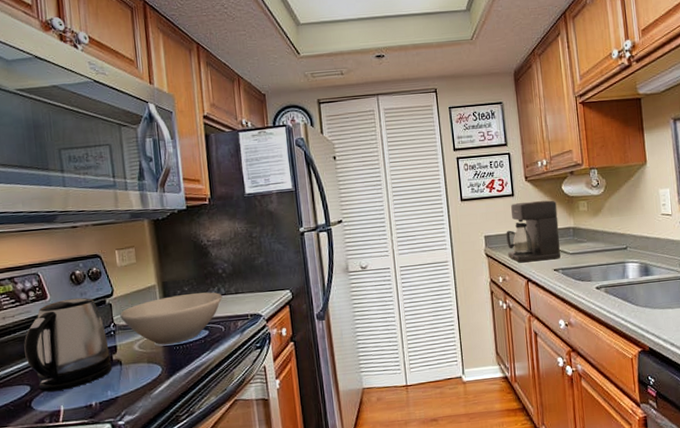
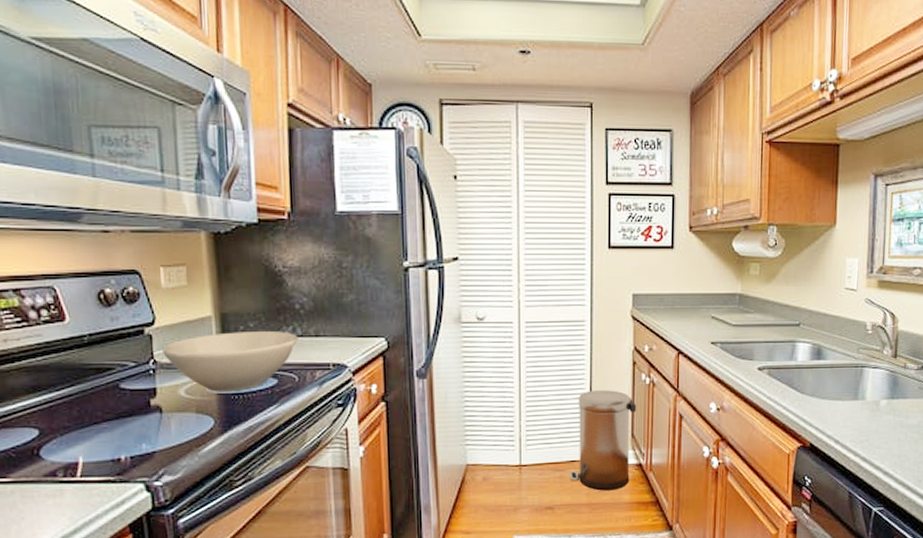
kettle: present [24,297,113,392] -> none [32,323,150,439]
pedal bin: none [448,316,499,402] -> present [569,390,637,491]
coffee maker: present [506,200,561,263] -> none [658,257,724,331]

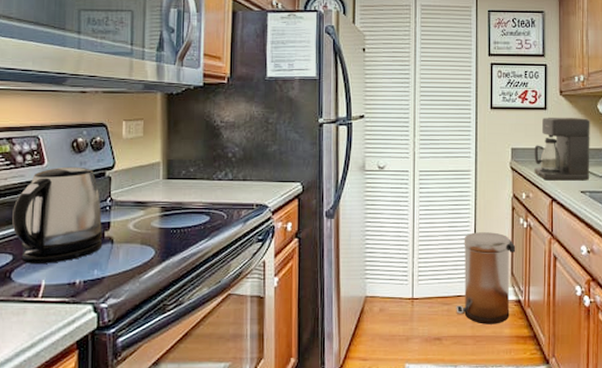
kettle: none [32,323,150,439] -> present [12,166,103,264]
bowl: present [162,331,299,392] -> none [118,176,229,227]
coffee maker: none [658,257,724,331] -> present [534,117,590,181]

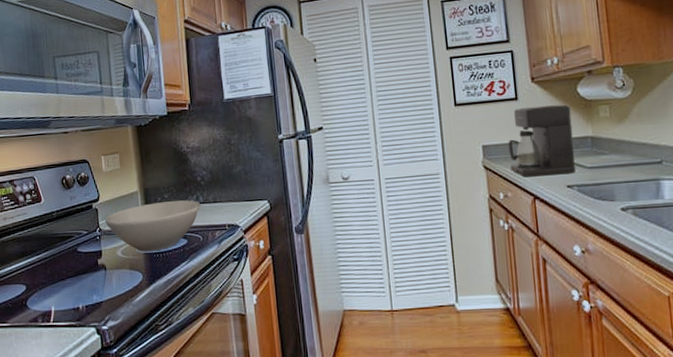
kettle: present [12,166,103,264] -> none [21,201,98,292]
bowl: none [118,176,229,227] -> present [105,200,201,252]
pedal bin: present [456,232,516,324] -> none [439,237,499,335]

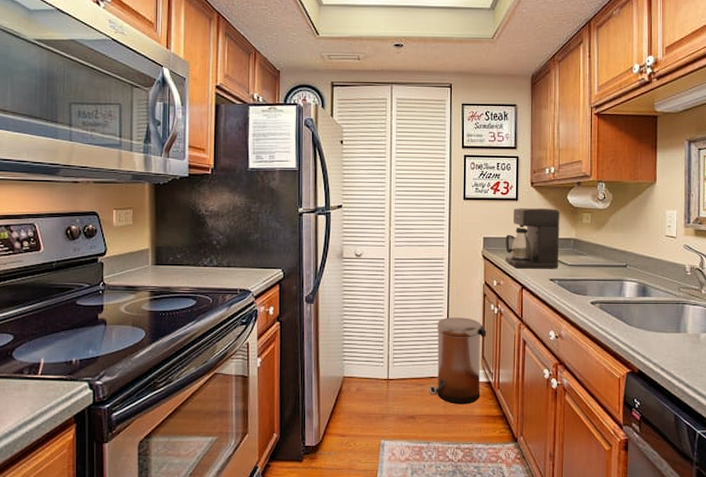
bowl: present [105,200,201,252] -> none [110,262,214,310]
pedal bin: none [439,237,499,335] -> present [429,317,487,404]

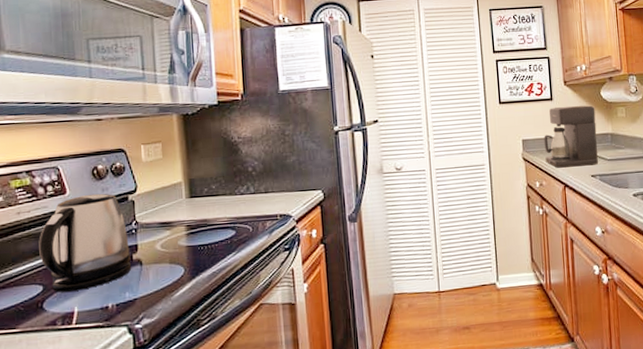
kettle: none [12,252,97,343] -> present [39,193,132,292]
pedal bin: present [429,317,487,404] -> none [481,221,534,310]

